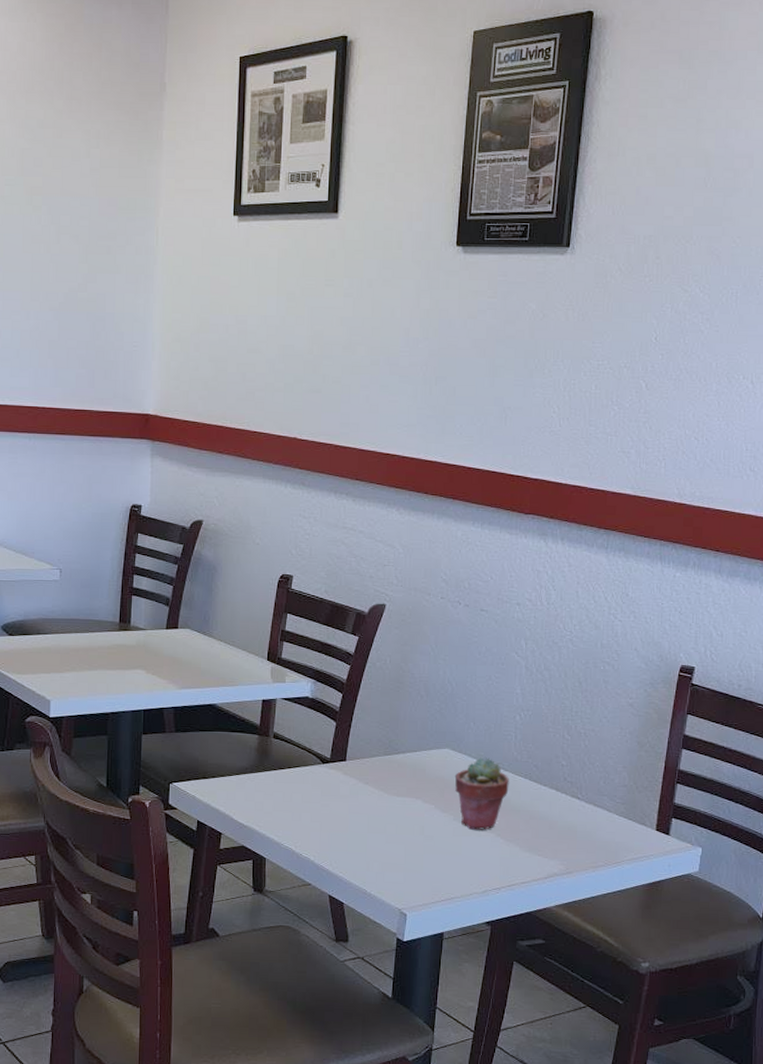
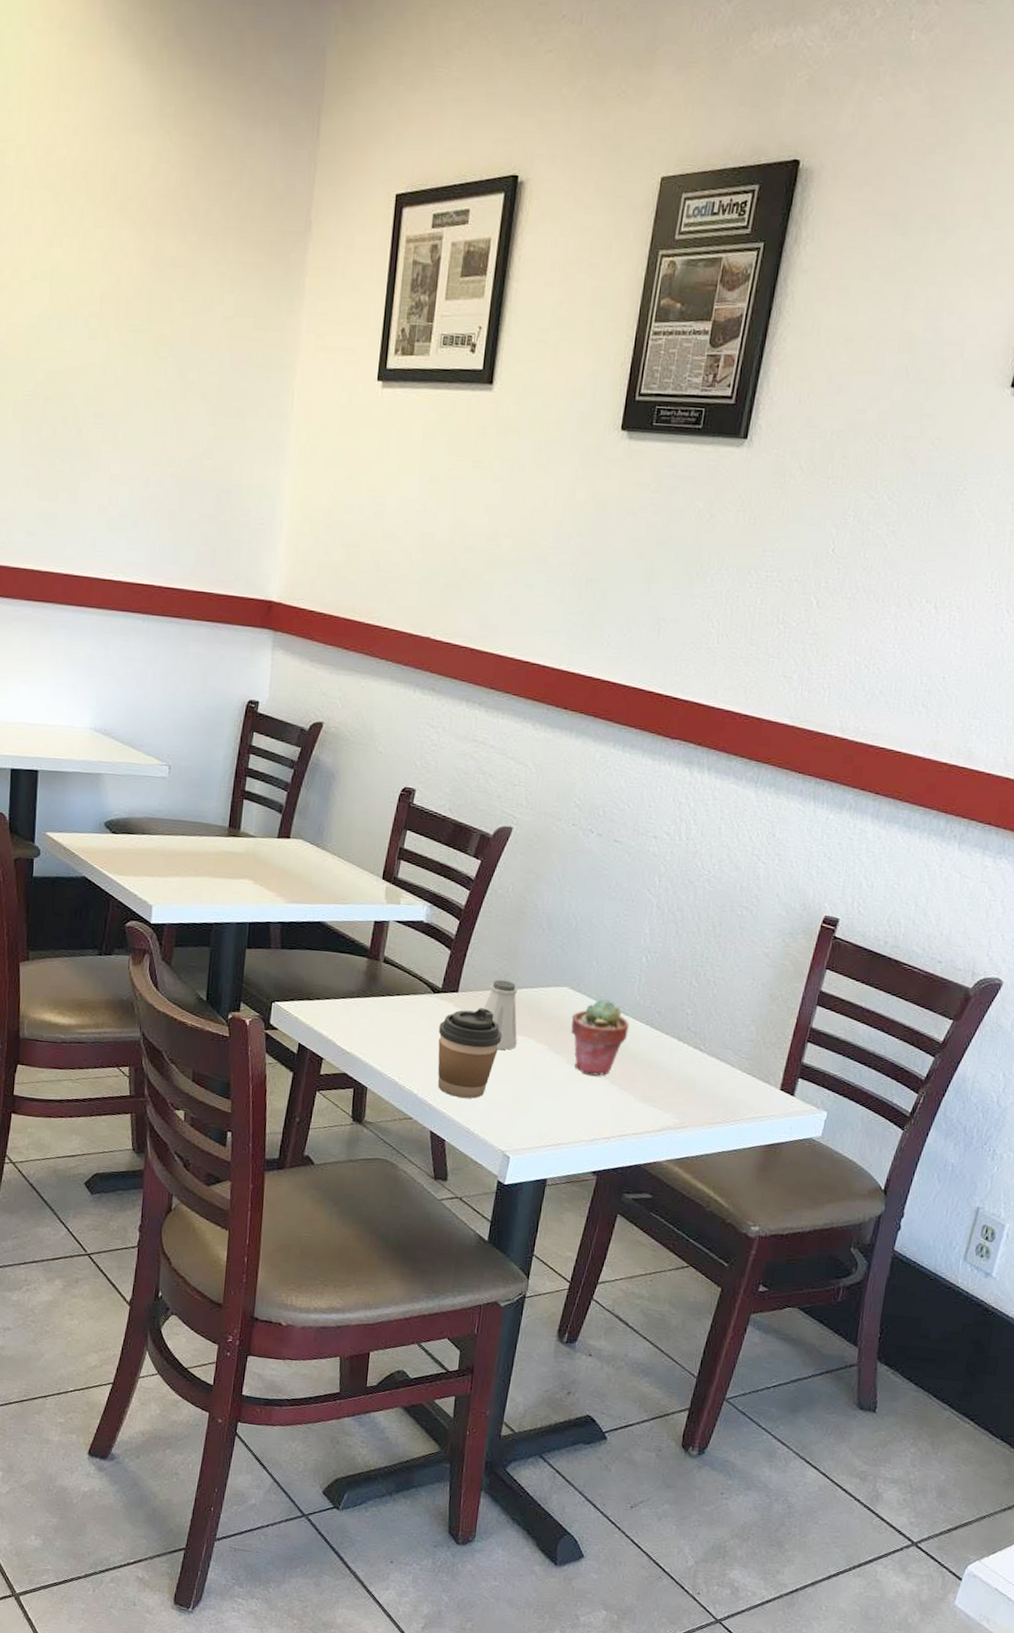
coffee cup: none [330,774,391,861] -> present [437,1008,502,1099]
saltshaker: none [371,746,405,812] -> present [483,979,518,1050]

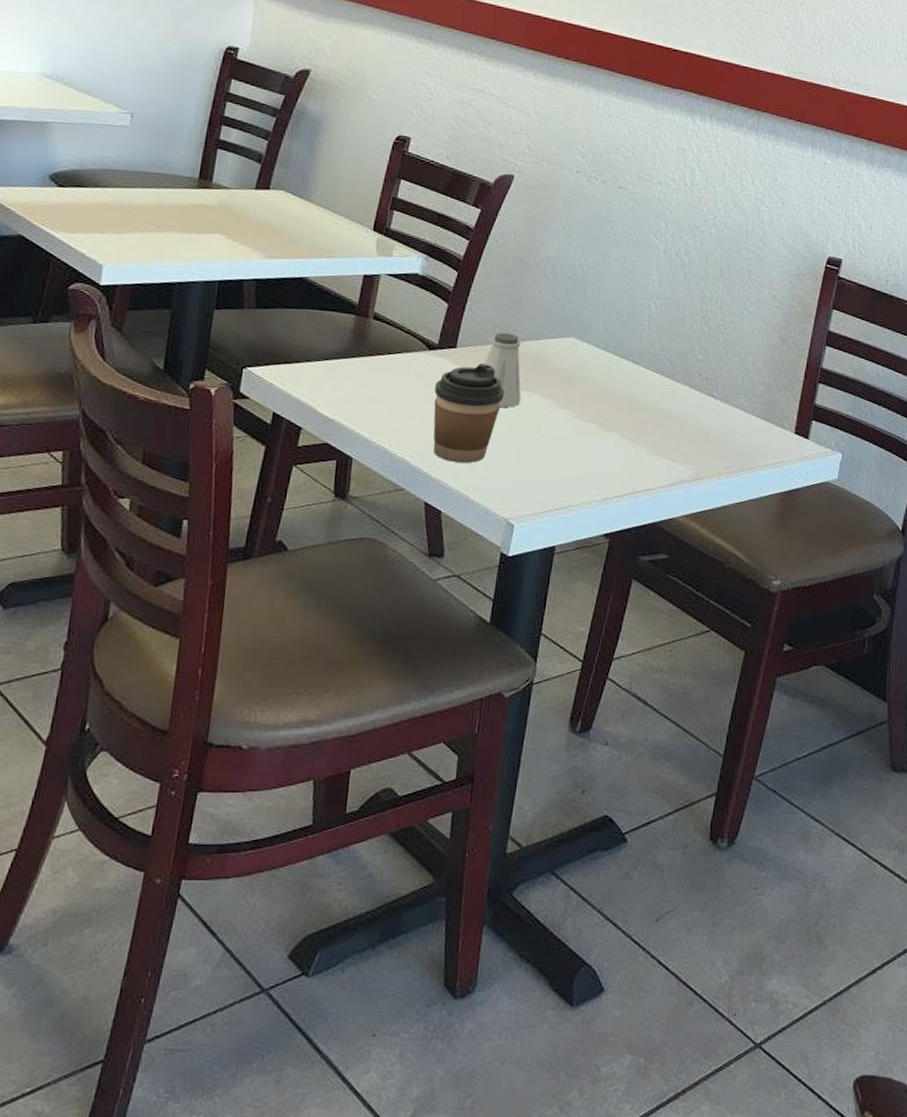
potted succulent: present [571,998,629,1076] -> none [578,347,640,430]

